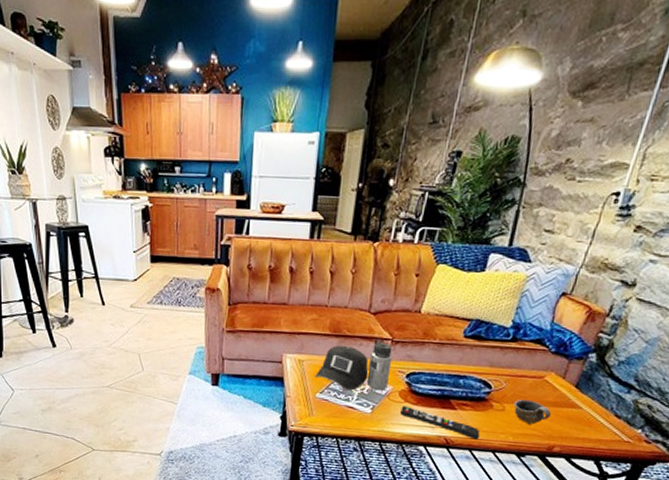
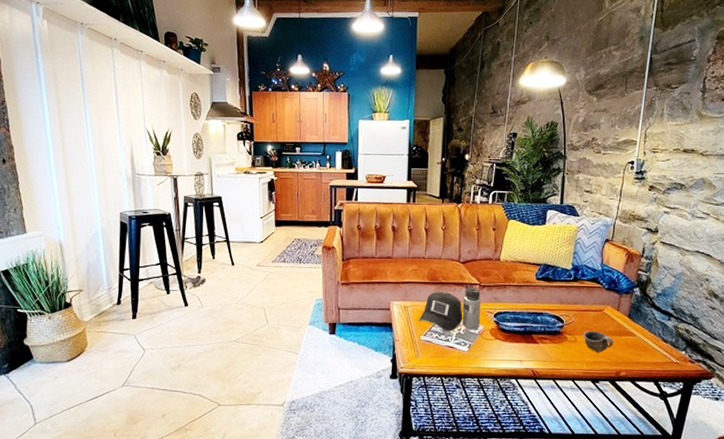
remote control: present [400,406,480,440] -> none [493,343,560,370]

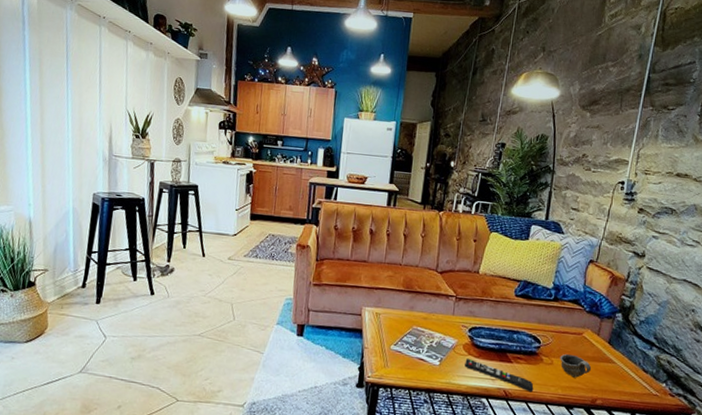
water bottle: present [419,285,481,332] -> none [390,296,457,344]
remote control: none [493,343,560,370] -> present [465,359,534,392]

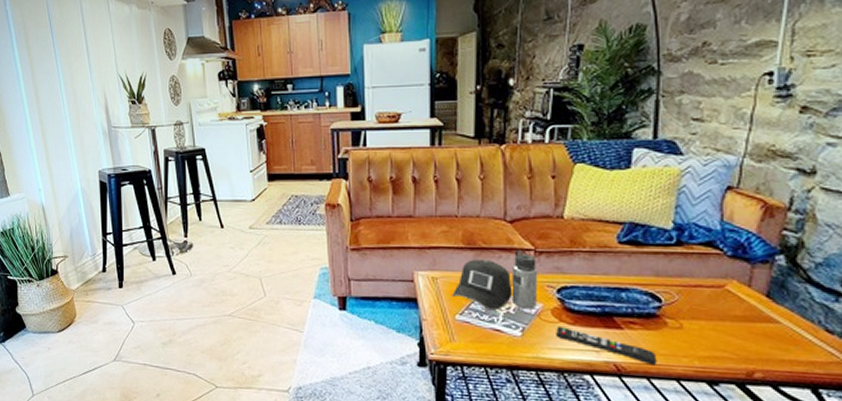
water bottle: none [390,296,457,344] -> present [452,250,538,311]
cup: present [560,354,592,378] -> none [692,314,743,345]

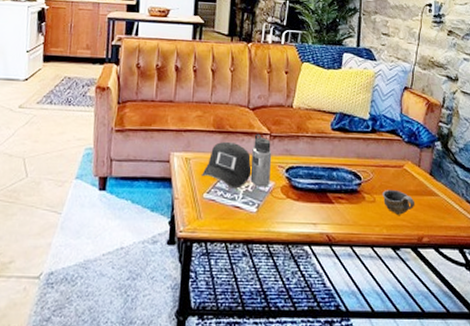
remote control: present [556,327,657,366] -> none [284,203,358,235]
cup: none [692,314,743,345] -> present [382,190,415,215]

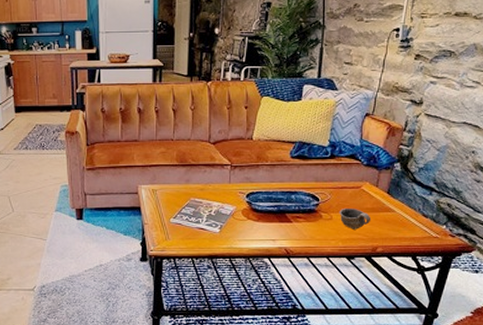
water bottle: present [202,134,272,189] -> none [168,166,233,214]

